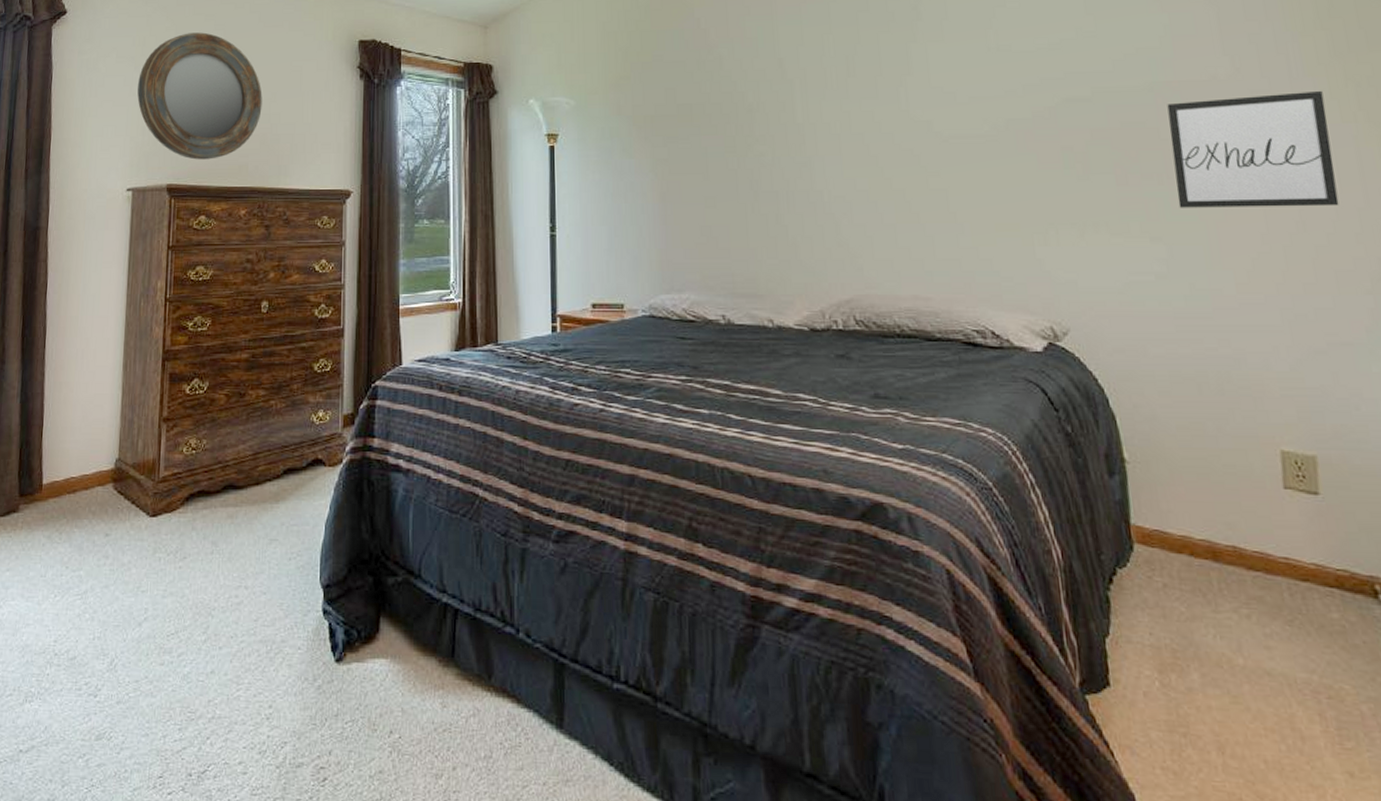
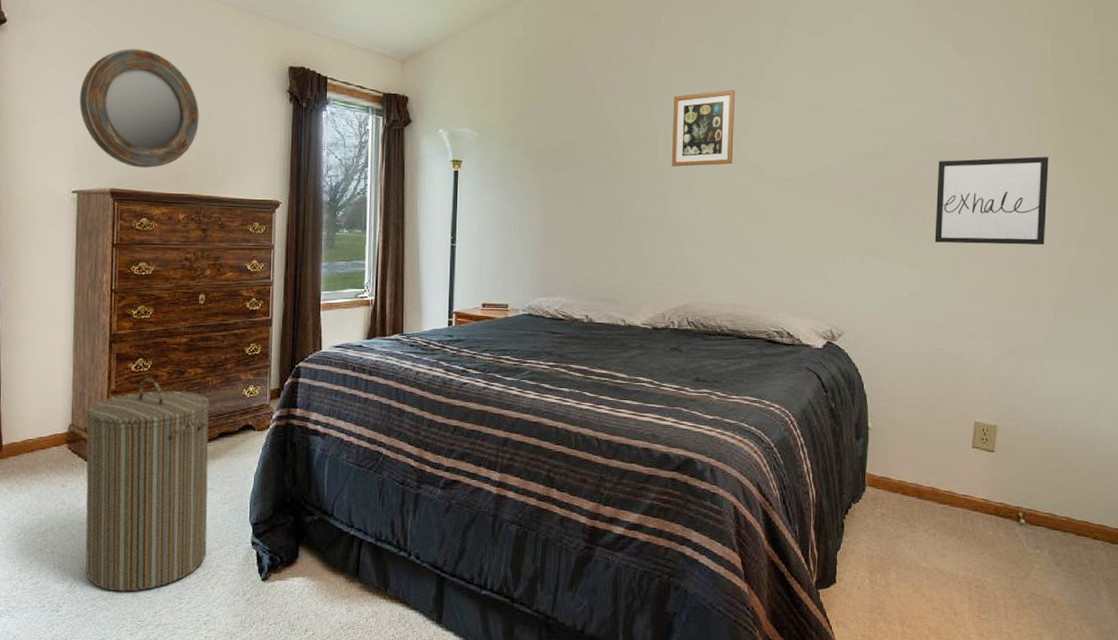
laundry hamper: none [129,402,274,673] -> present [85,378,210,592]
picture frame: none [808,33,891,128] -> present [671,89,735,167]

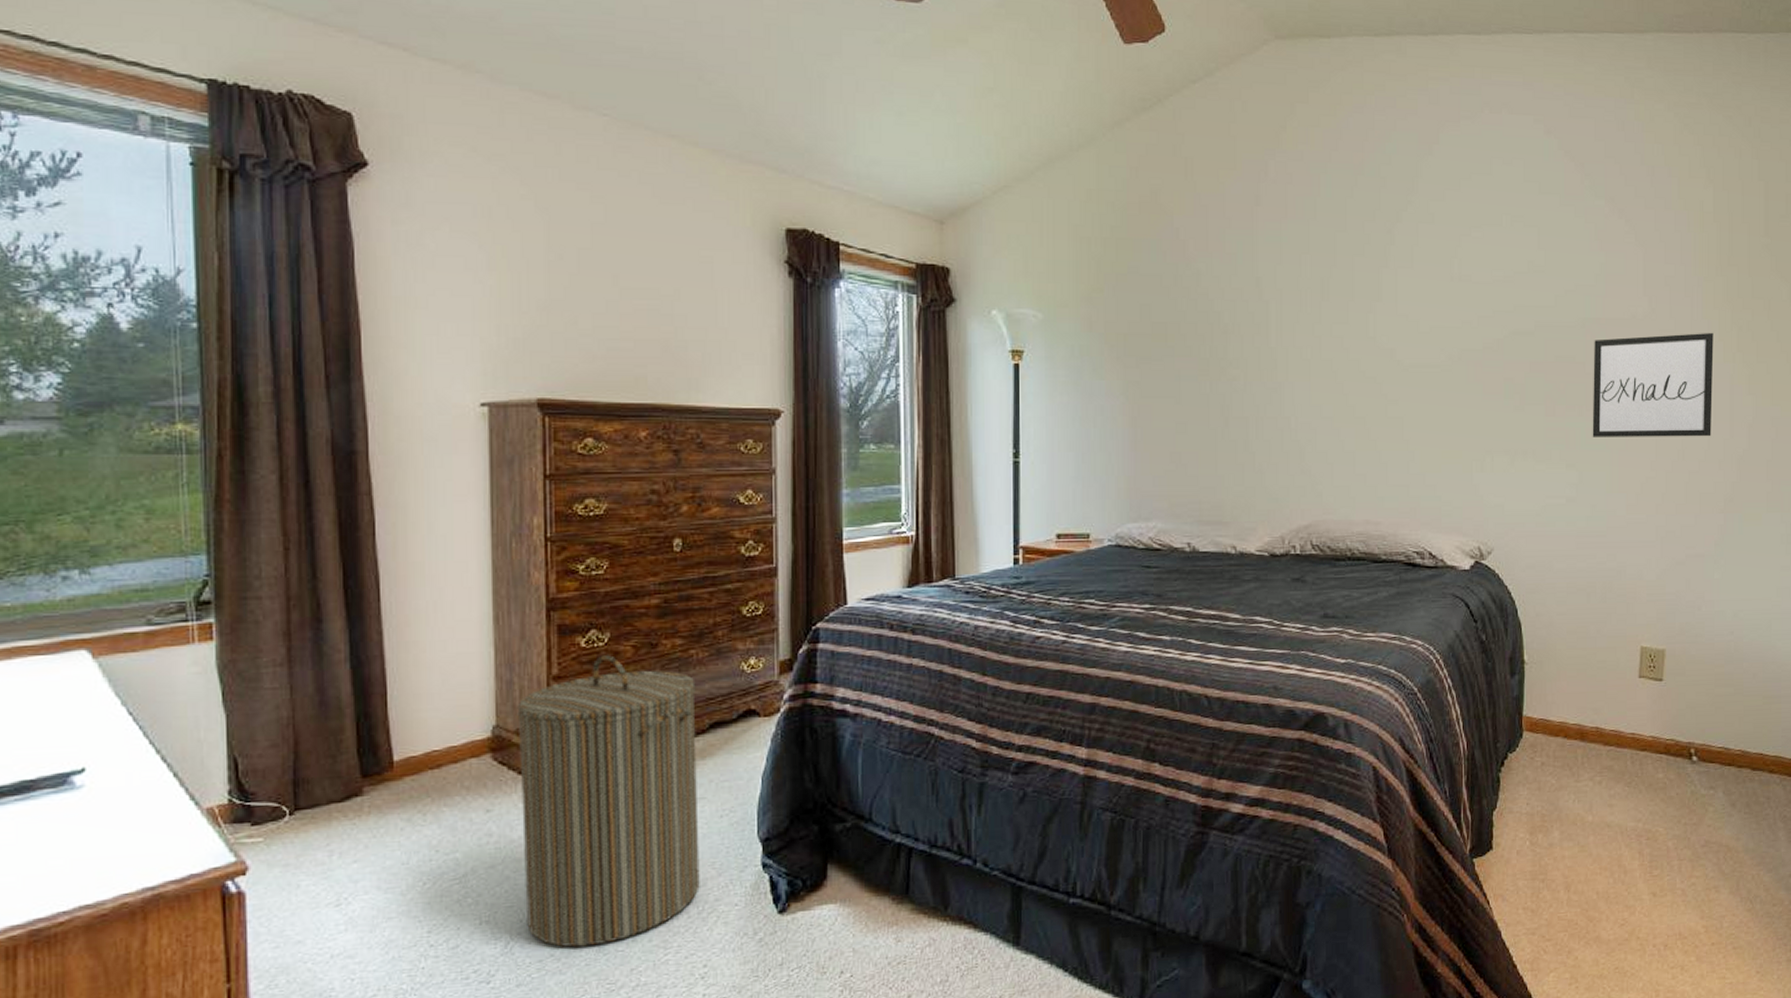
home mirror: present [80,49,199,168] -> none [485,204,662,369]
picture frame: present [671,89,735,167] -> none [1285,256,1360,353]

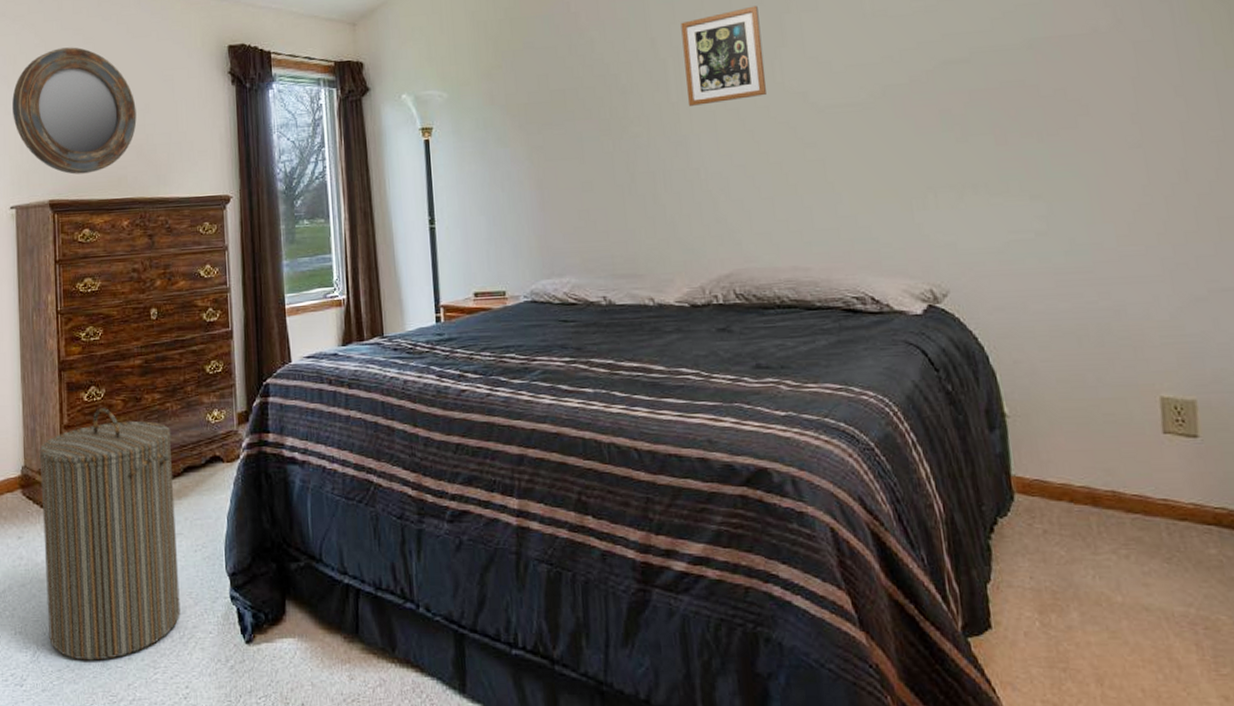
home mirror: none [485,204,662,369] -> present [12,47,137,175]
picture frame: none [1285,256,1360,353] -> present [680,5,766,106]
wall art: present [1592,332,1714,437] -> none [1047,36,1222,164]

